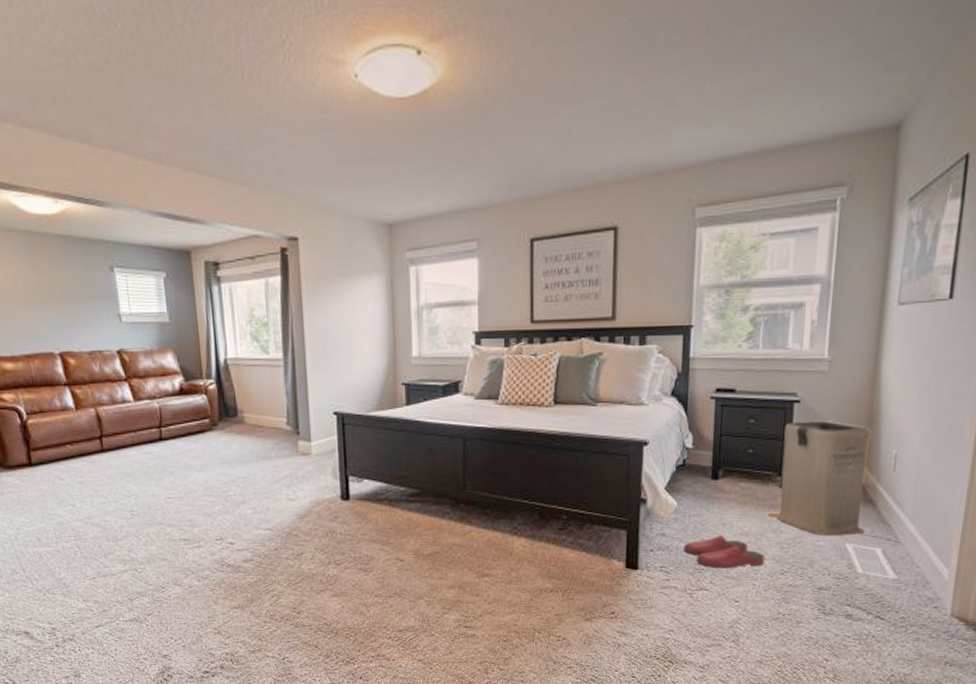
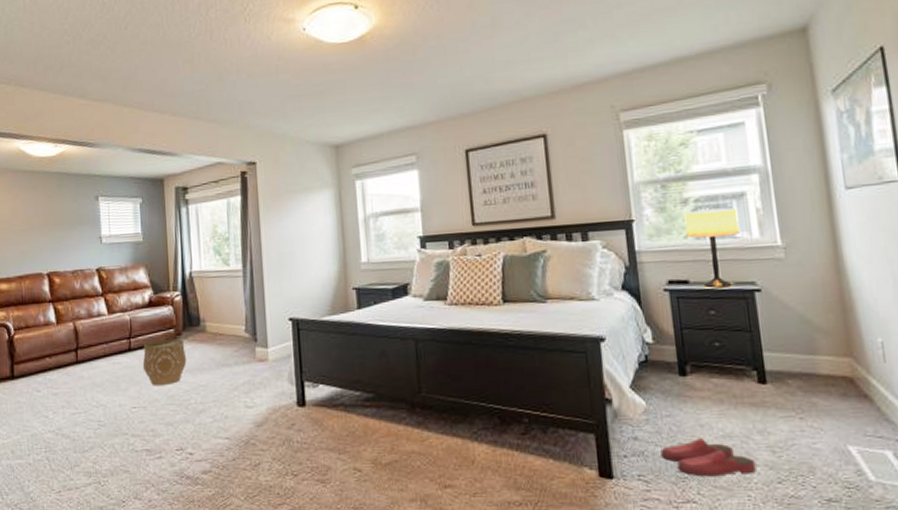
basket: none [175,429,224,477] -> present [142,339,187,386]
table lamp: none [741,318,793,398] -> present [684,208,740,289]
laundry basket: present [768,420,871,535] -> none [749,309,867,437]

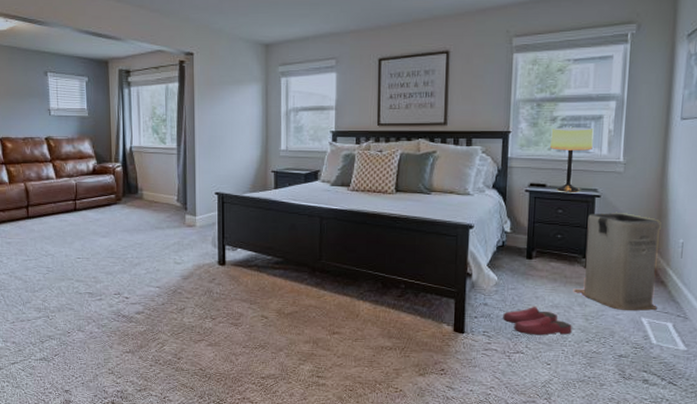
basket: present [142,339,187,386] -> none [86,203,126,242]
laundry basket: none [749,309,867,437] -> present [574,213,661,311]

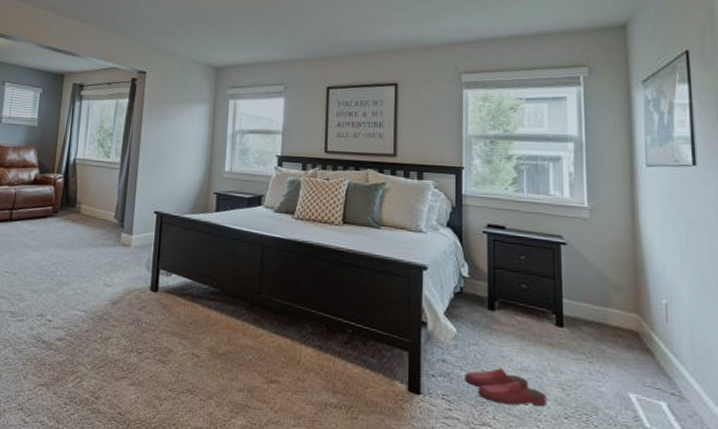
table lamp: present [550,127,594,192] -> none [507,166,553,238]
laundry basket: present [574,213,661,311] -> none [546,263,646,385]

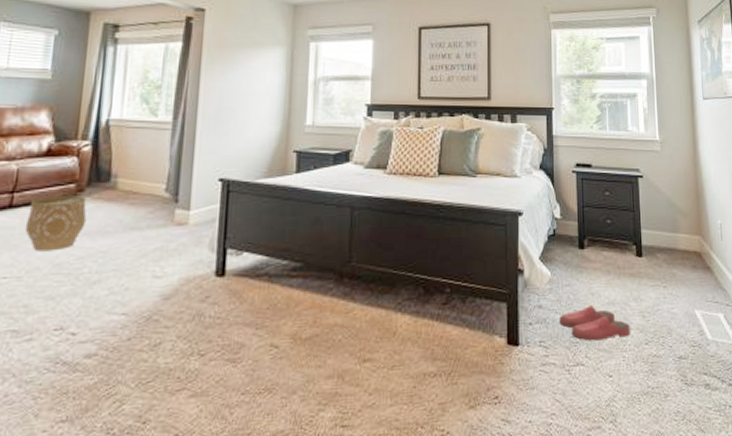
basket: none [19,215,60,257] -> present [24,196,87,252]

